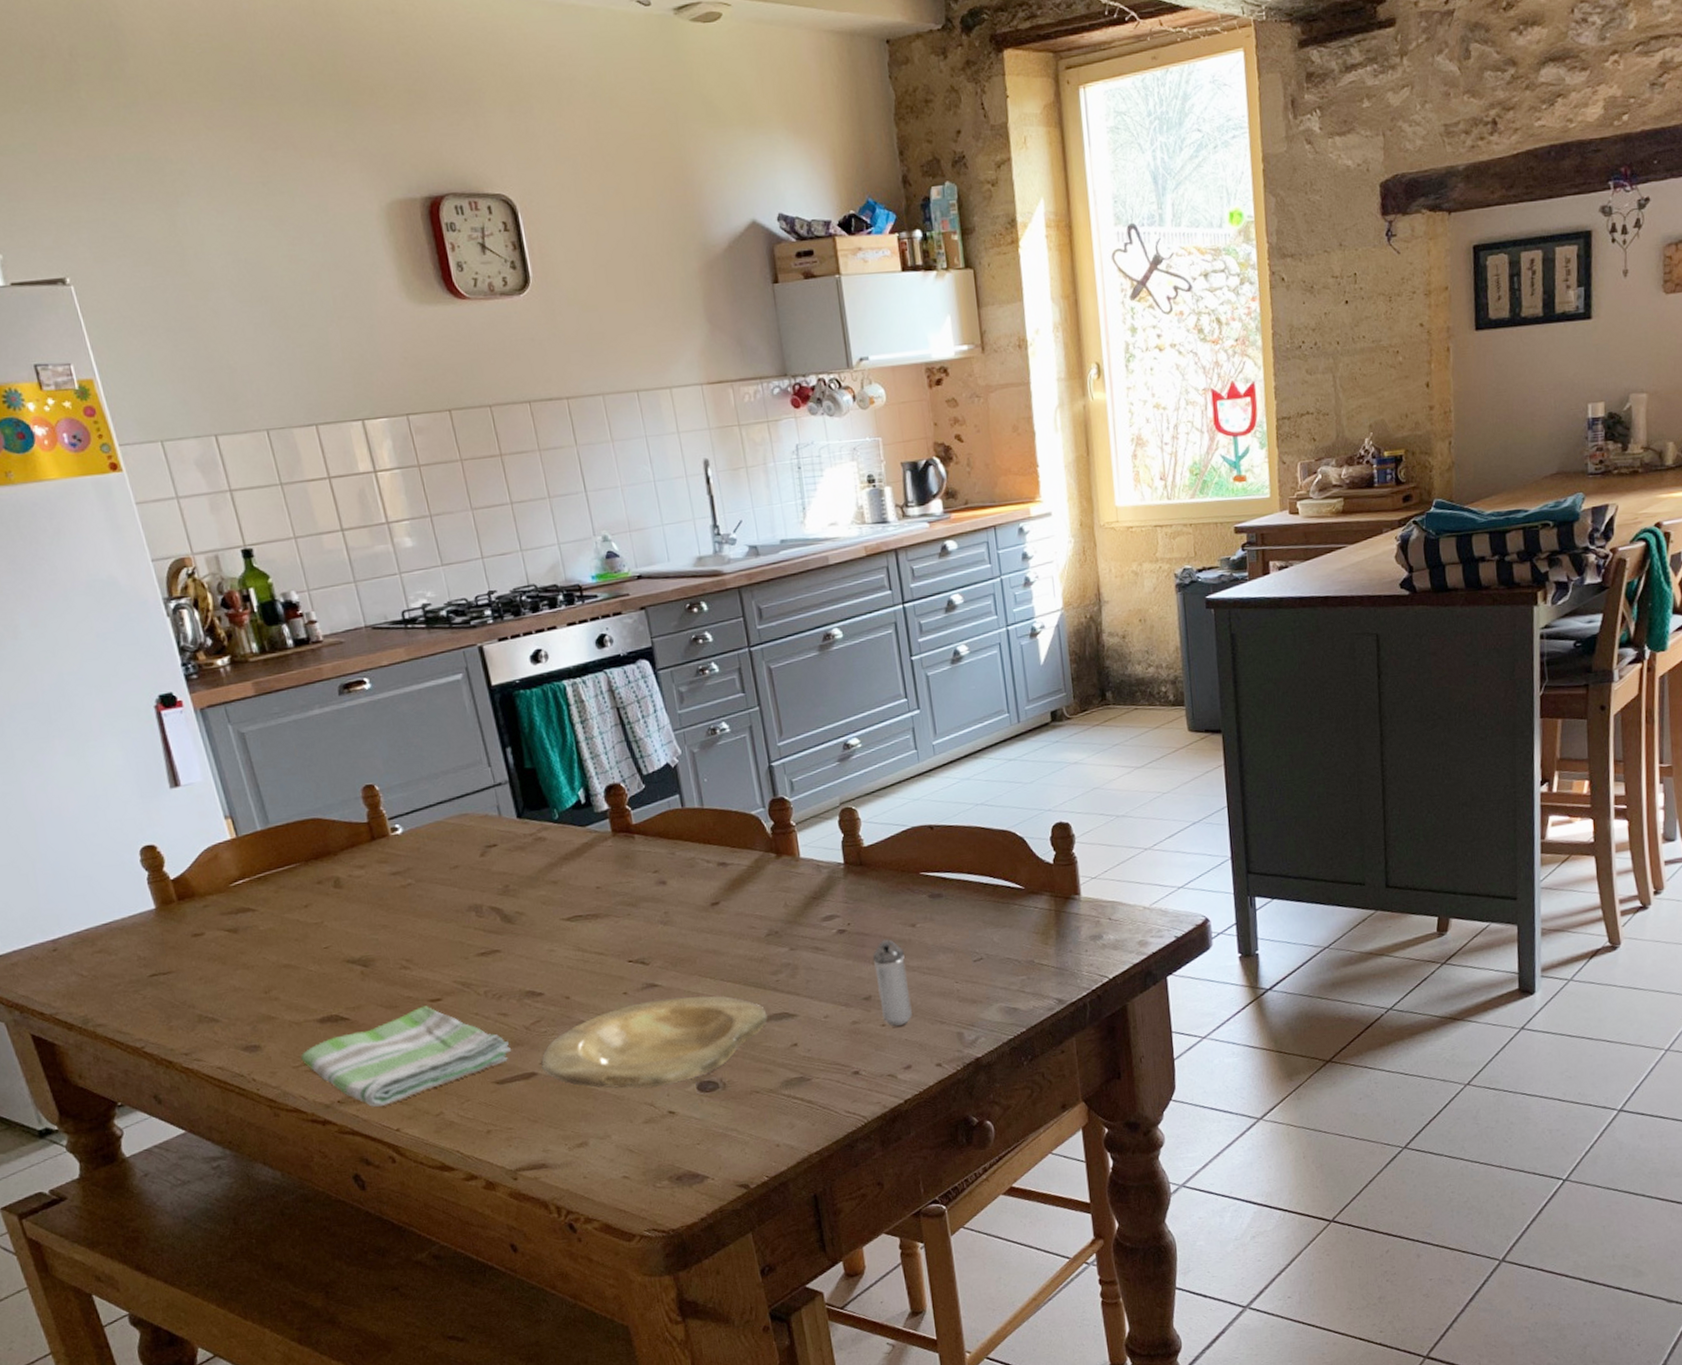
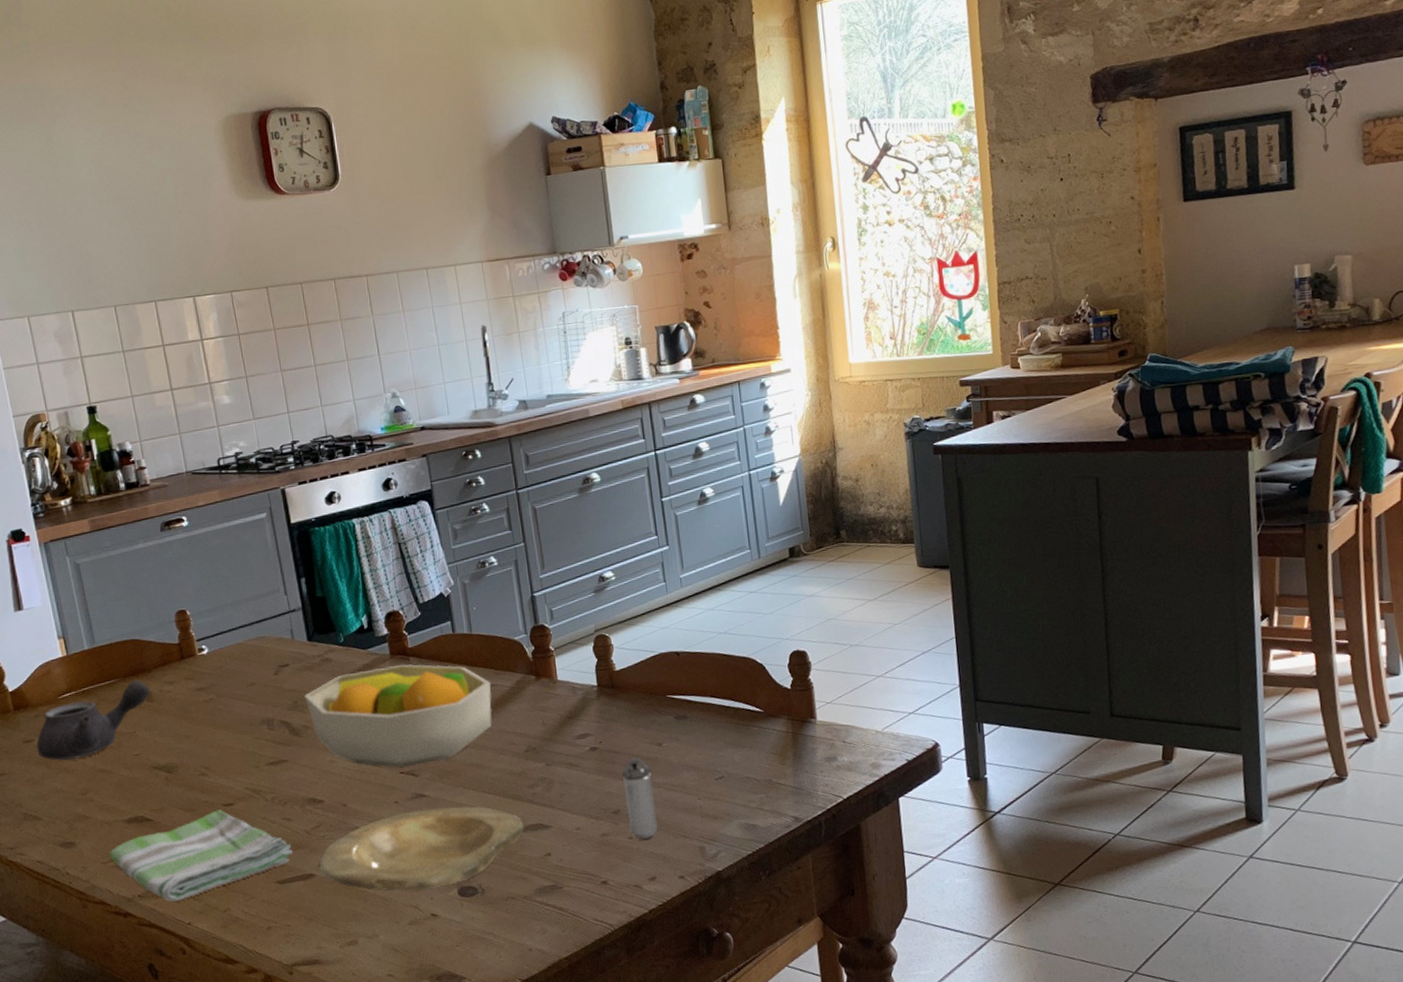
teapot: none [207,864,339,956] -> present [36,680,151,761]
fruit bowl: none [516,842,729,956] -> present [304,664,492,768]

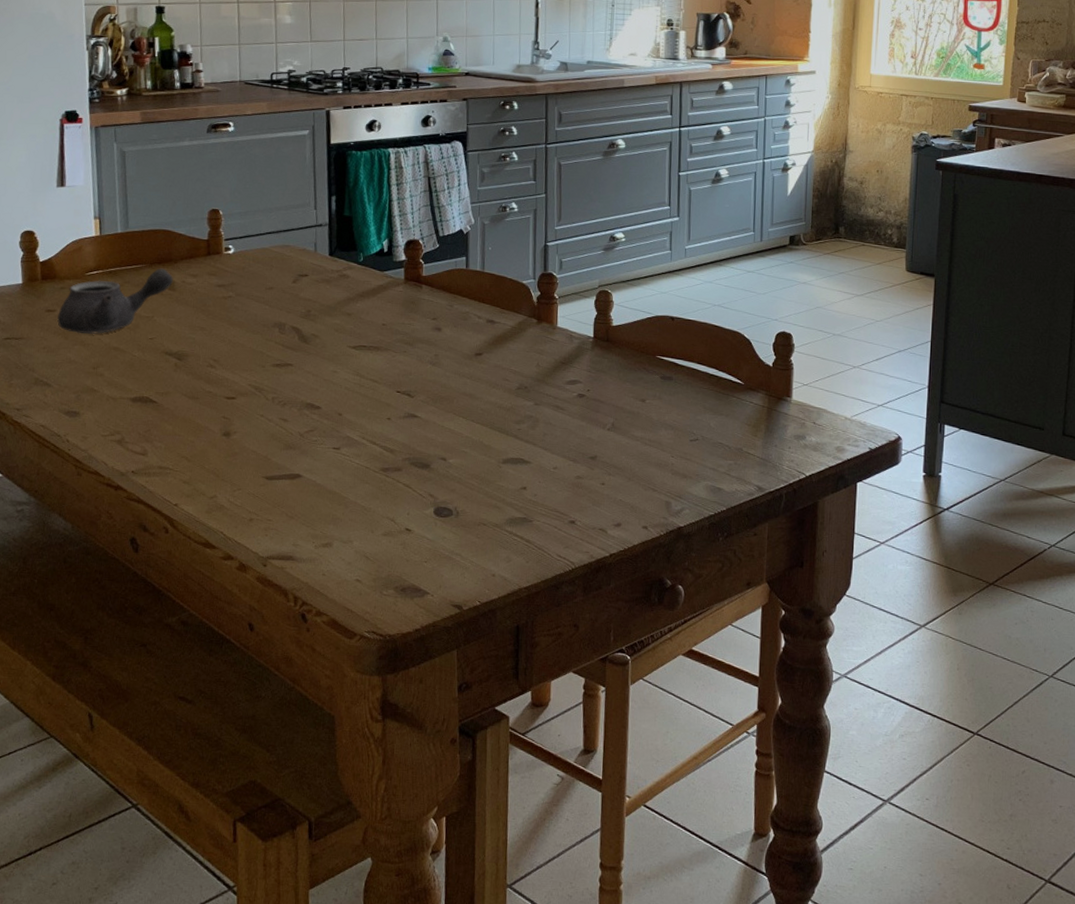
dish towel: present [109,810,293,902] -> none [110,401,284,482]
fruit bowl: present [304,664,492,768] -> none [318,290,495,387]
plate: present [319,806,524,892] -> none [307,429,505,505]
shaker: present [621,757,658,839] -> none [603,409,631,486]

